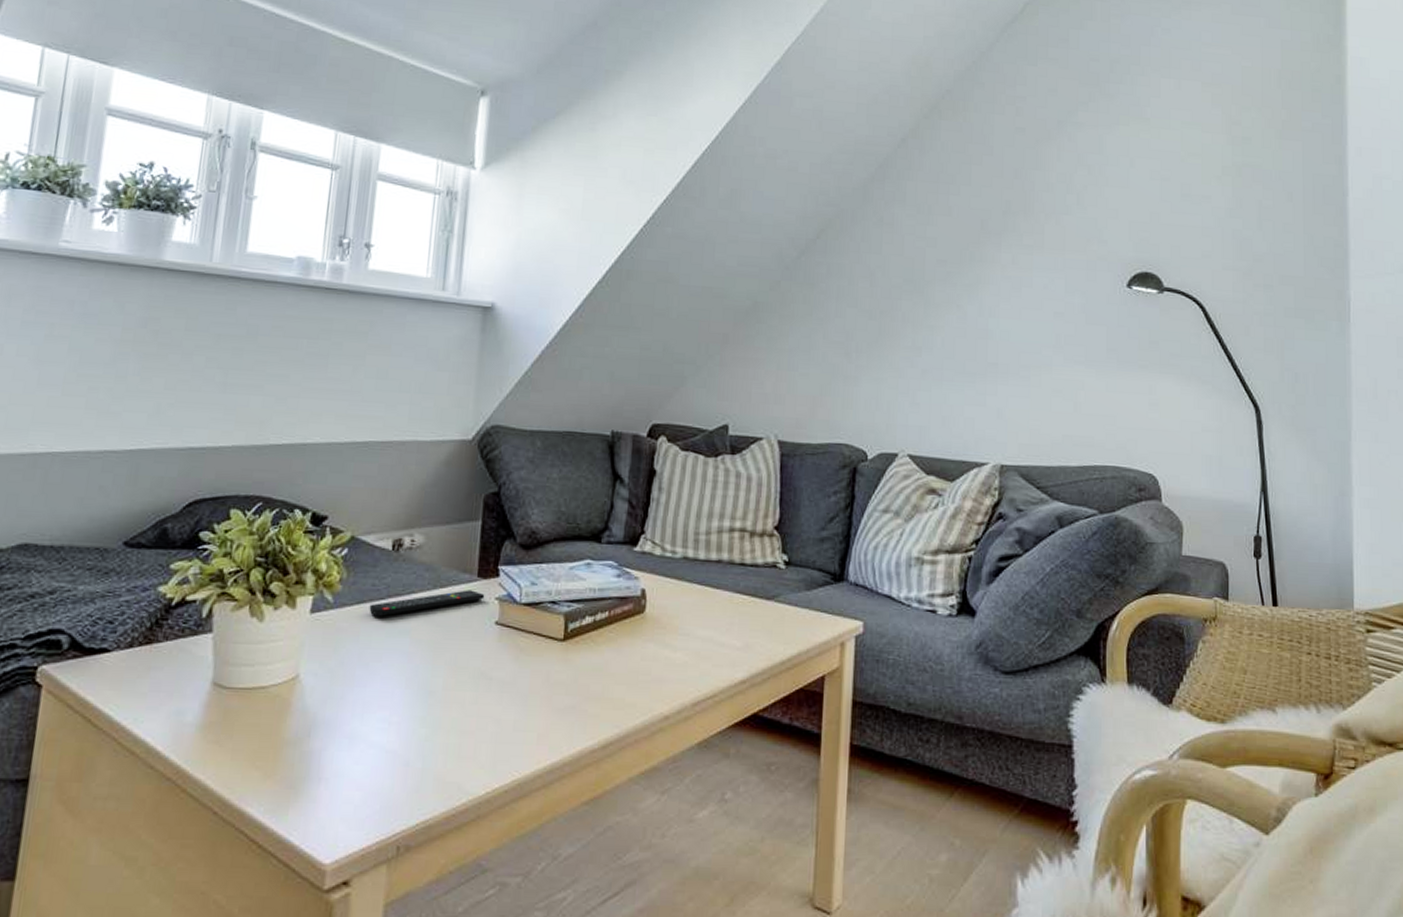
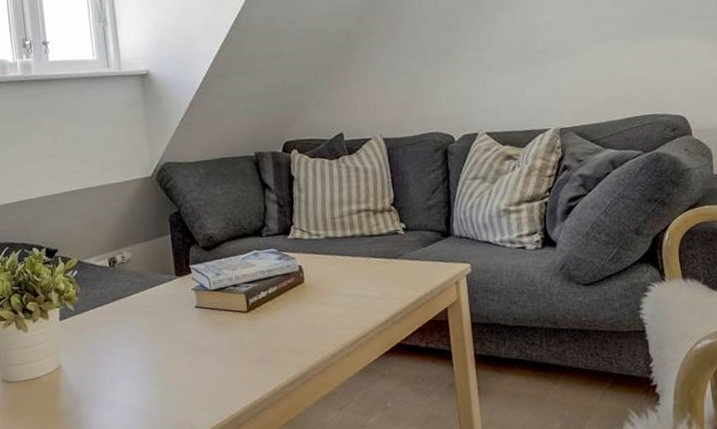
remote control: present [369,590,485,617] -> none [101,286,184,316]

